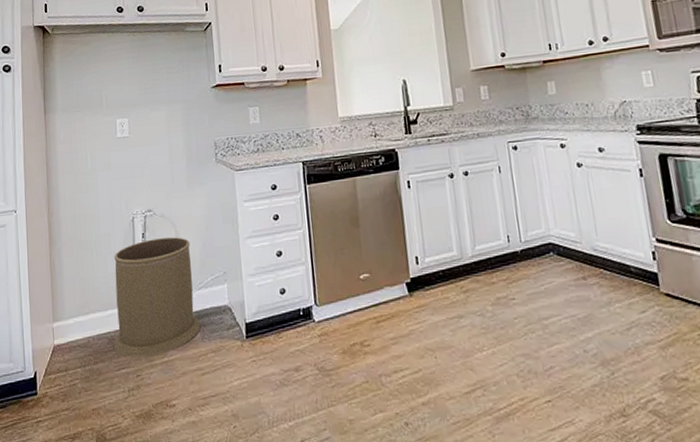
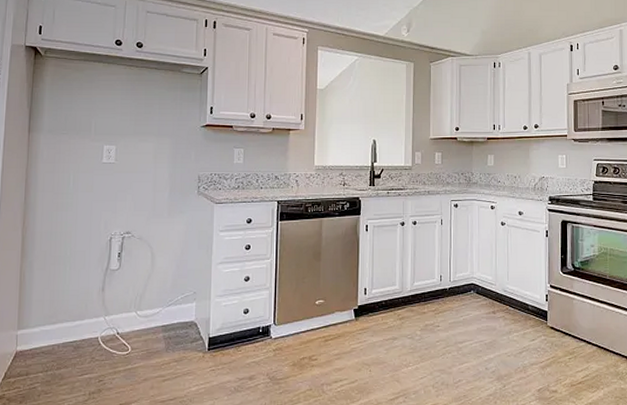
trash can: present [113,237,201,357] -> none [78,258,166,364]

